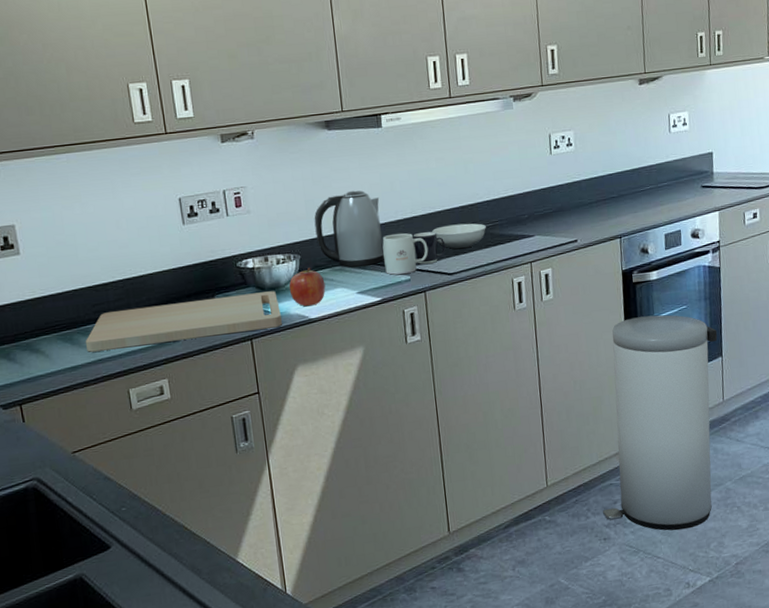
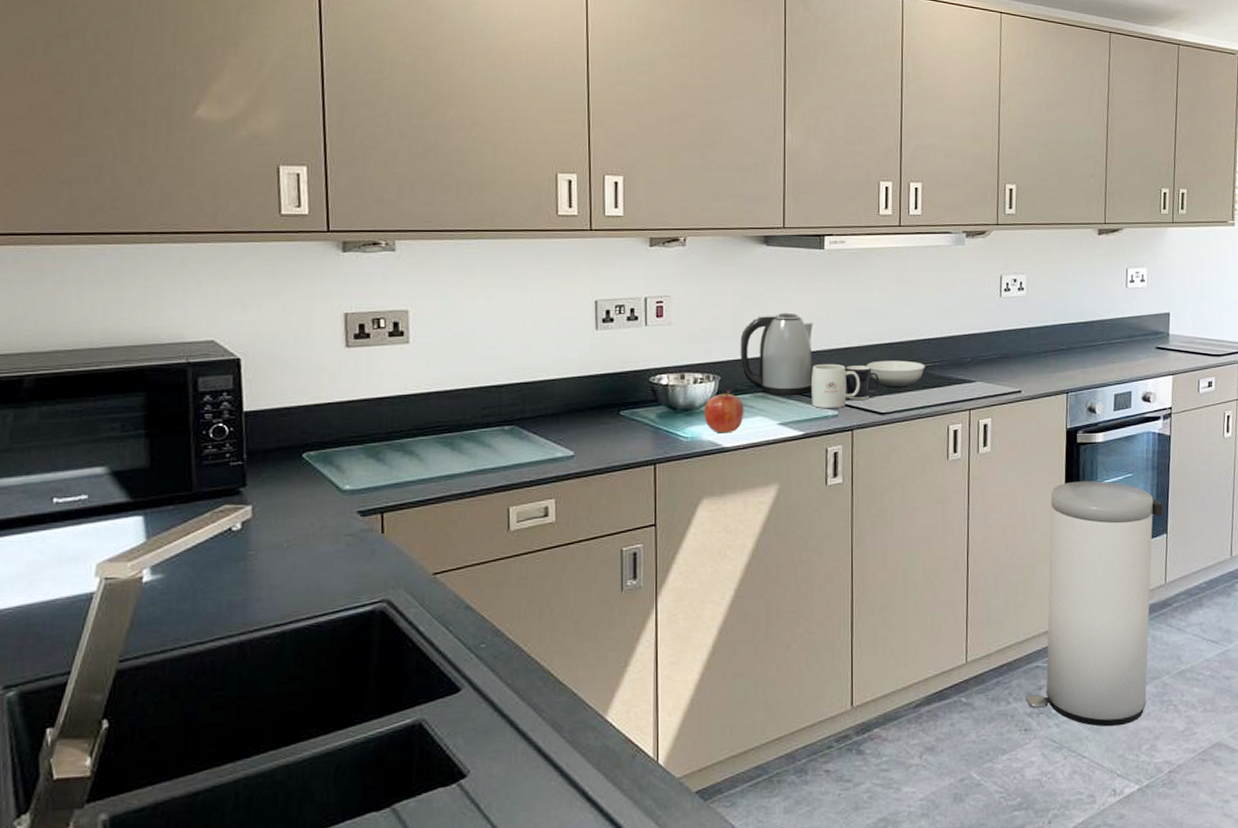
cutting board: present [85,291,282,352] -> none [467,412,691,460]

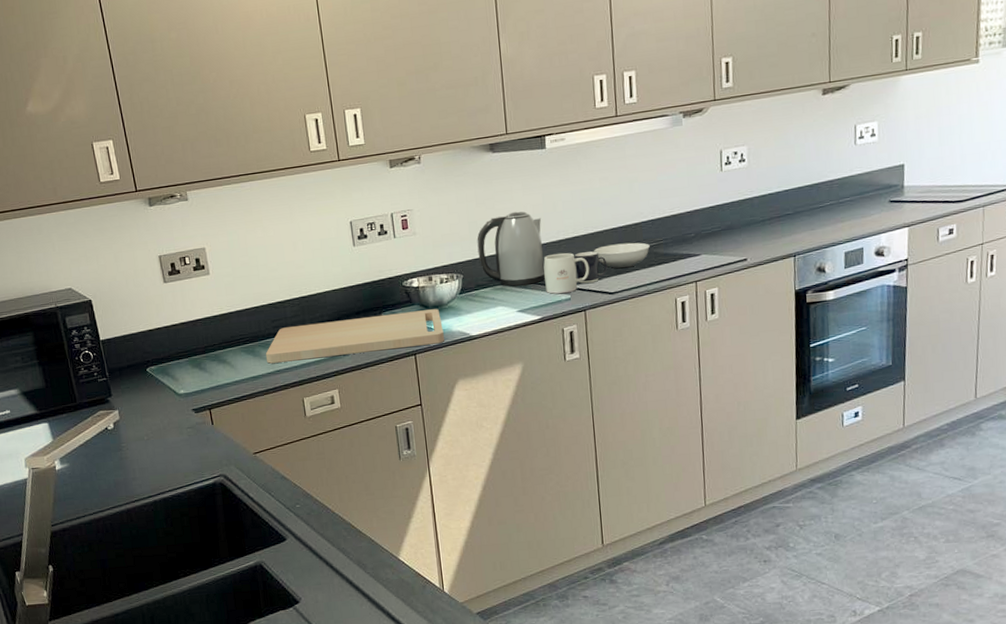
cutting board: none [467,412,691,460] -> present [265,309,444,364]
fruit: present [704,390,744,434] -> none [451,286,487,324]
pedal bin: present [1025,481,1164,727] -> none [763,336,901,557]

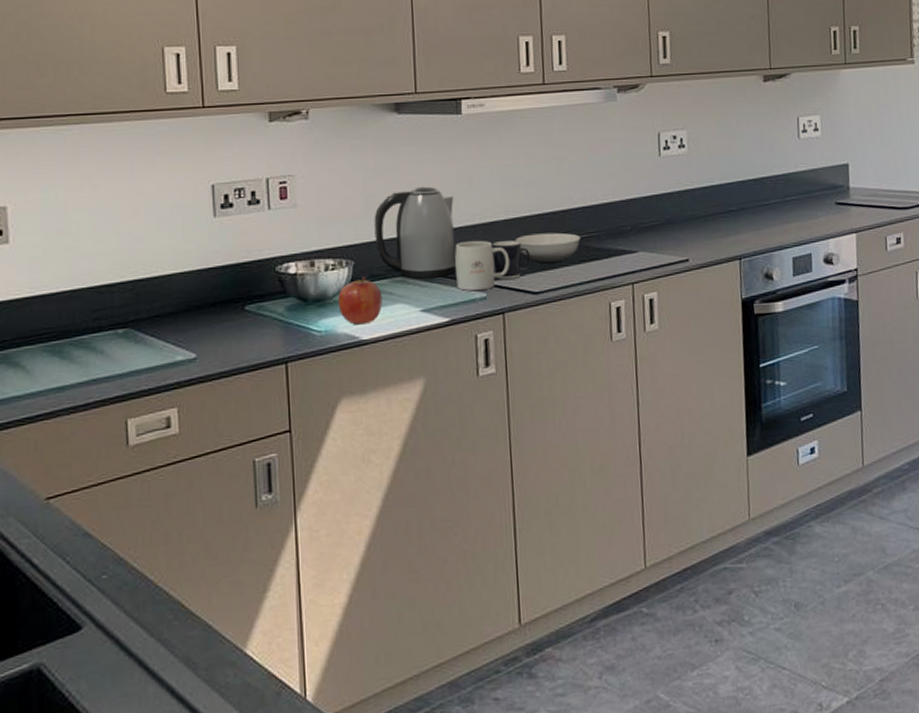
cutting board: present [265,309,444,364] -> none [78,303,326,370]
fruit: none [451,286,487,324] -> present [337,276,383,325]

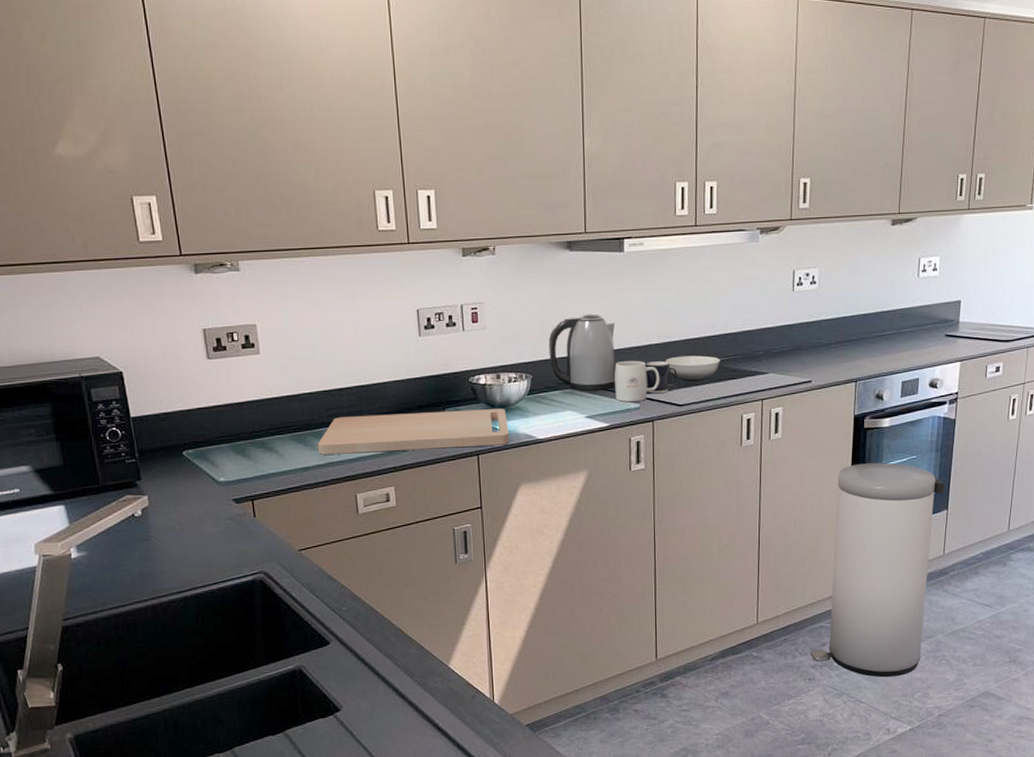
cutting board: none [78,303,326,370] -> present [317,409,509,455]
fruit: present [337,276,383,325] -> none [518,388,555,427]
pedal bin: none [713,355,856,633] -> present [809,462,945,677]

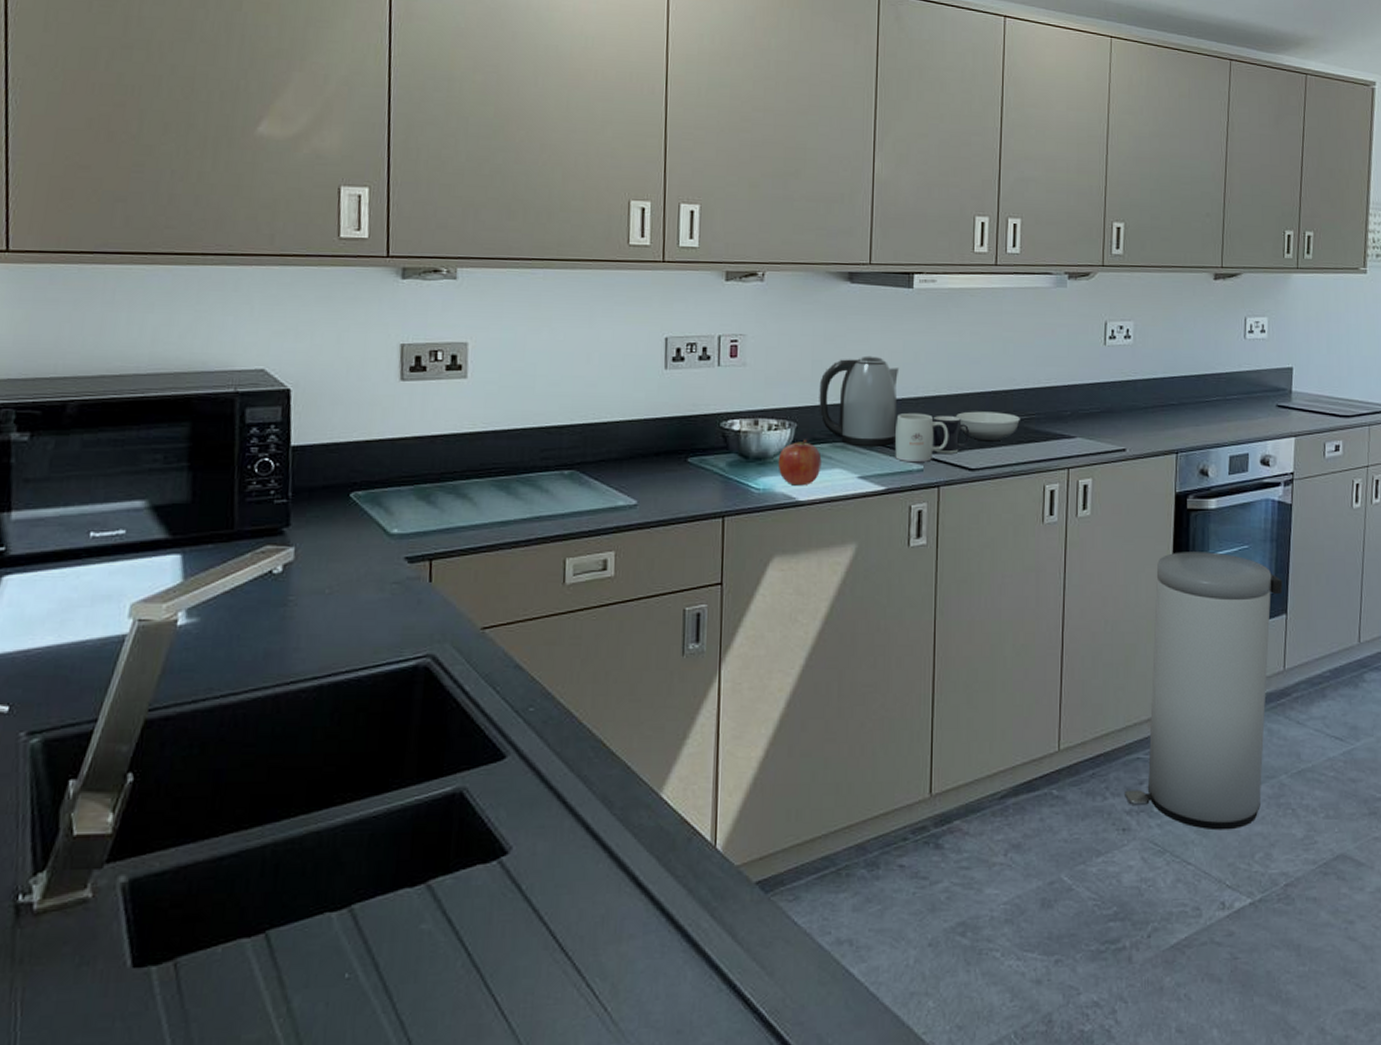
cutting board: present [317,409,509,455] -> none [523,460,764,507]
fruit: none [518,388,555,427] -> present [778,439,822,486]

